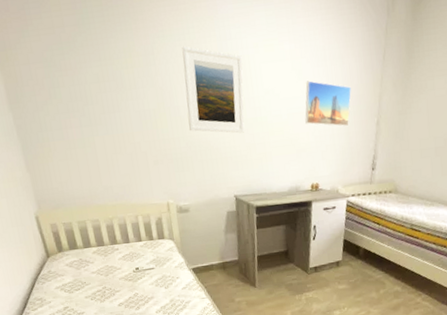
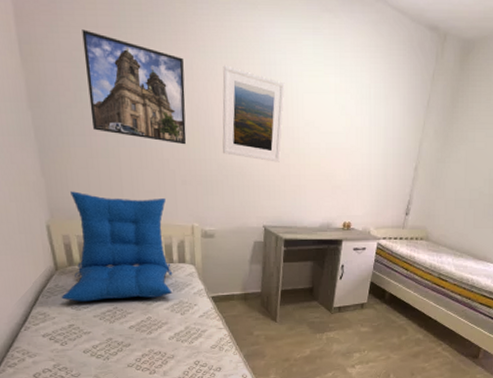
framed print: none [50,30,155,127] -> present [82,29,187,145]
seat cushion: none [54,180,155,285] -> present [61,191,173,302]
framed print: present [305,80,352,127] -> none [343,117,394,169]

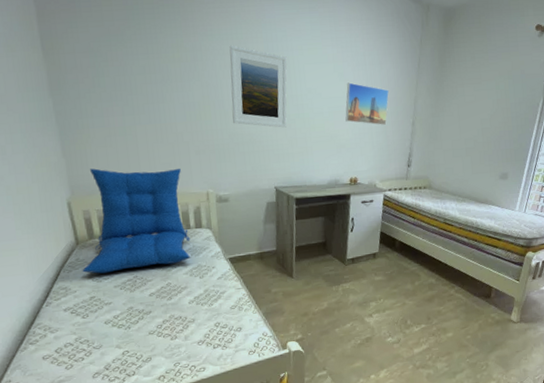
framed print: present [82,29,187,145] -> none [99,23,199,119]
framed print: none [343,117,394,169] -> present [345,82,390,126]

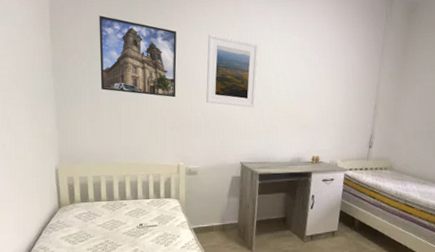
seat cushion: present [82,168,191,274] -> none [61,140,159,236]
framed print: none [99,23,199,119] -> present [99,15,177,98]
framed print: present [345,82,390,126] -> none [310,68,353,108]

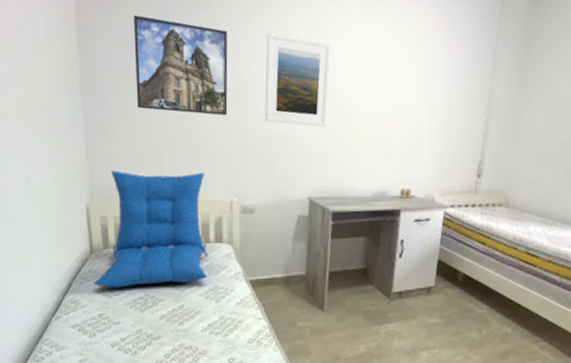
seat cushion: none [61,140,159,236] -> present [93,170,209,288]

